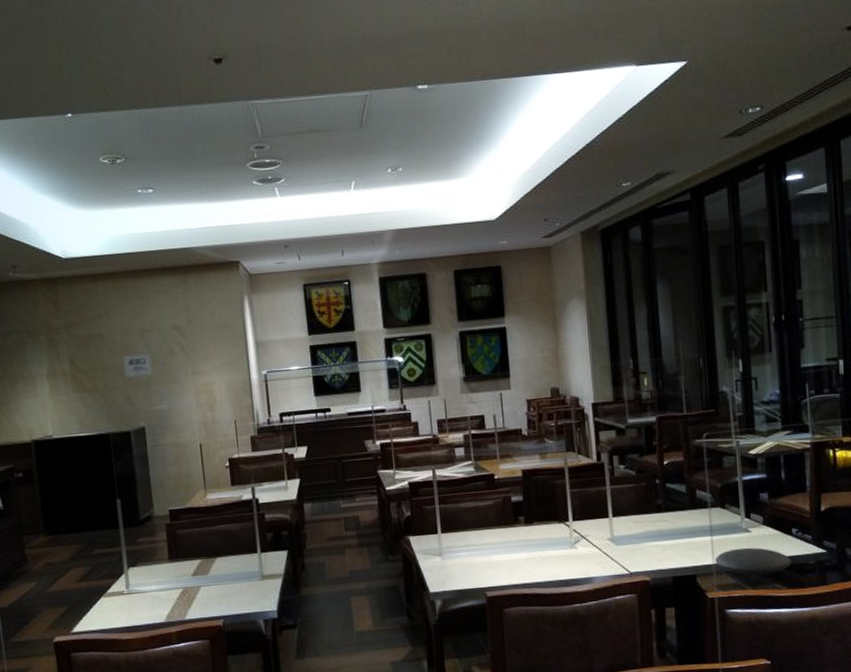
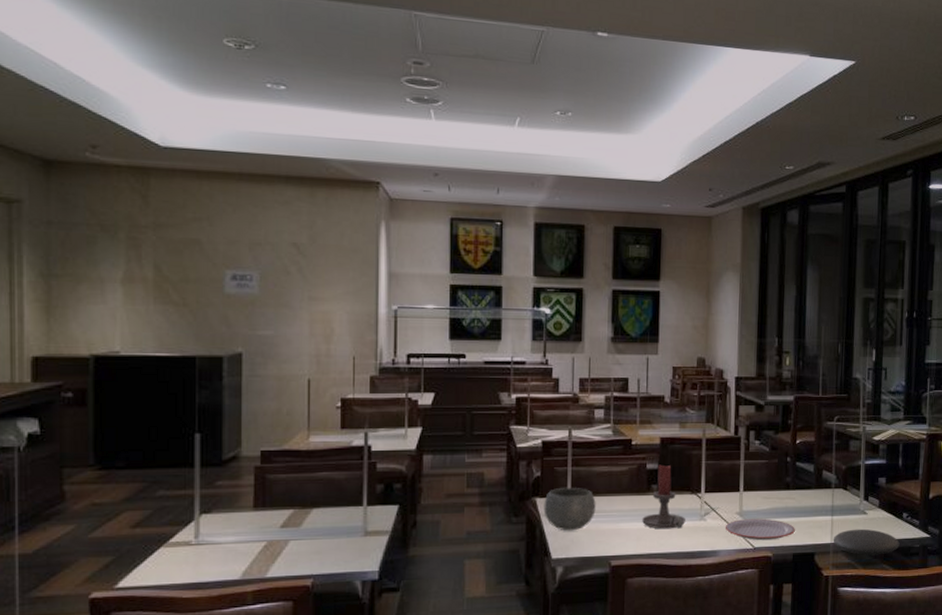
bowl: none [416,524,467,566] -> present [543,487,596,531]
candle holder: none [513,496,556,560] -> present [642,464,685,529]
plate: none [597,543,672,566] -> present [725,518,795,541]

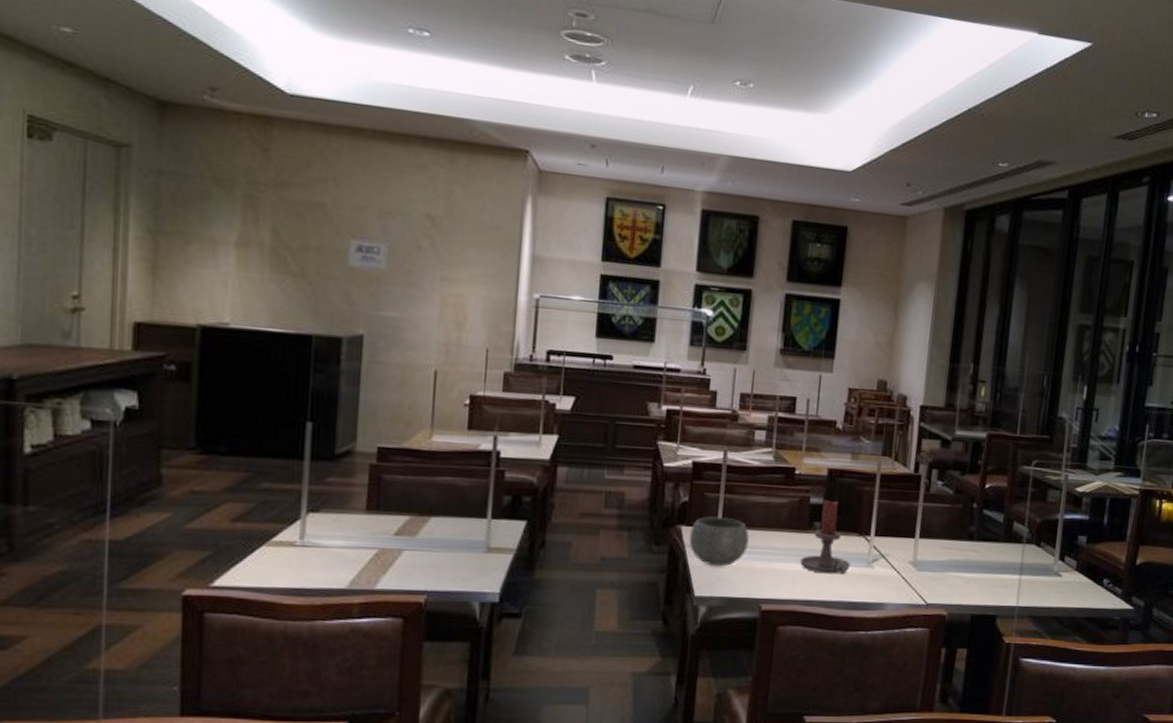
plate: present [725,518,795,541] -> none [894,570,976,597]
plate: present [833,528,900,556] -> none [1019,592,1097,625]

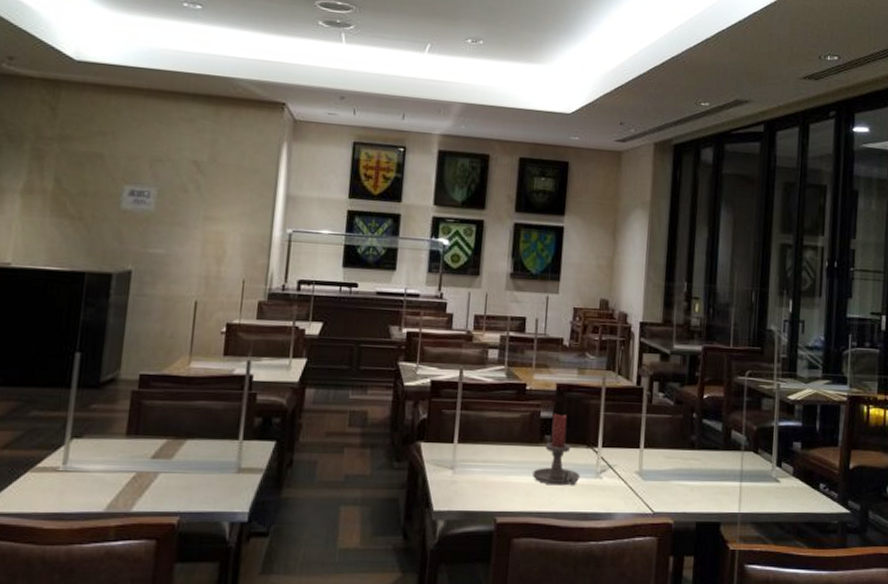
bowl: present [689,516,749,567] -> none [428,432,484,481]

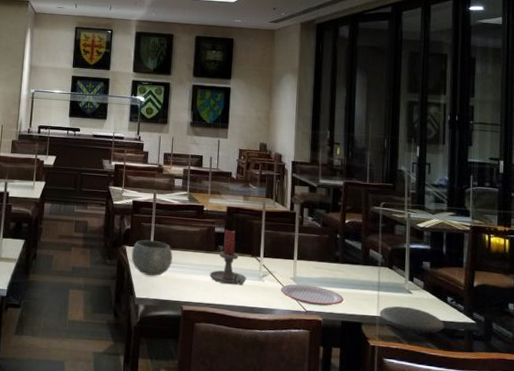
bowl: none [428,432,484,481] -> present [131,239,173,277]
plate: none [622,479,699,505] -> present [280,284,344,306]
plate: none [741,498,816,530] -> present [379,305,445,334]

